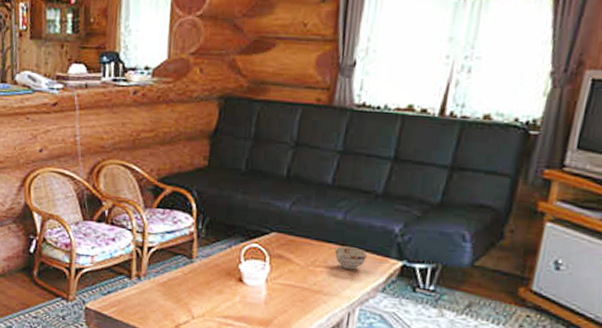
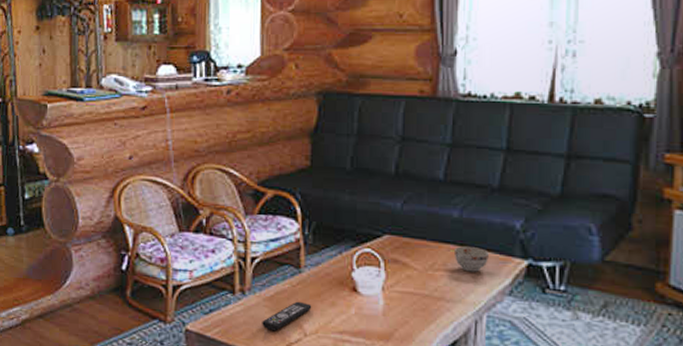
remote control: none [154,287,201,313] -> present [262,301,312,331]

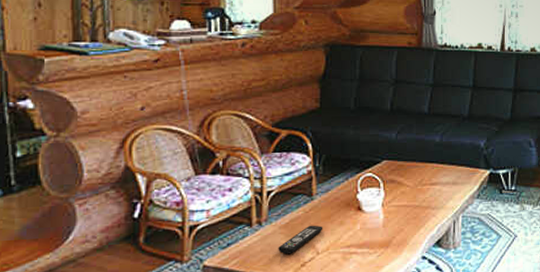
teacup: present [455,245,489,272] -> none [437,163,462,183]

